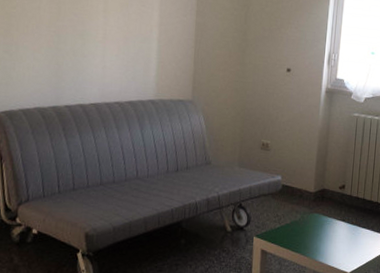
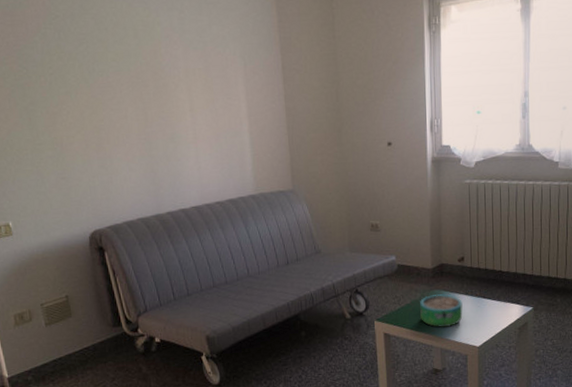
decorative bowl: none [298,218,339,250] -> present [420,294,463,327]

